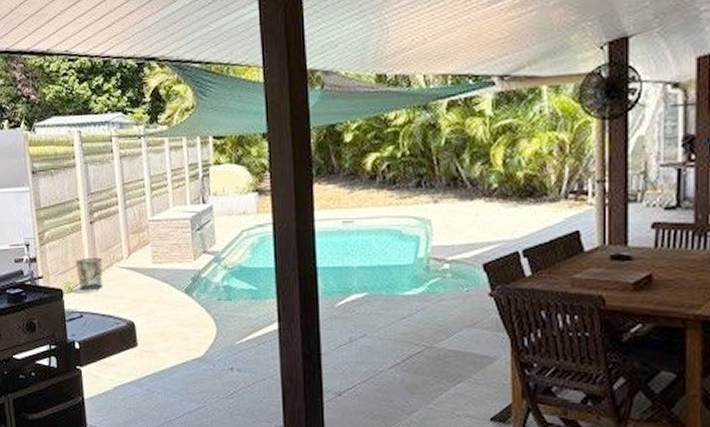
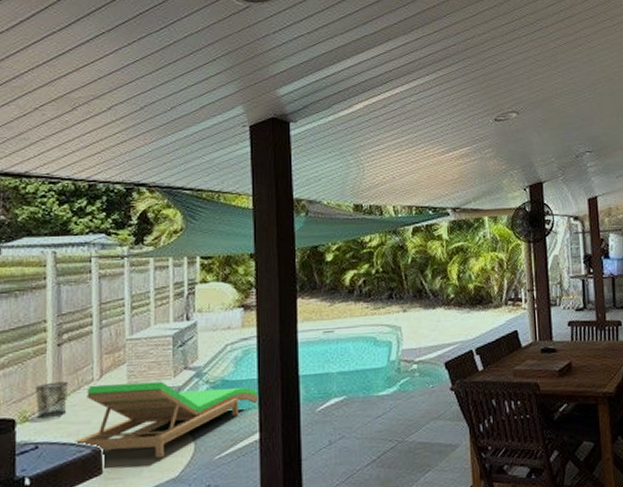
lounge chair: none [112,263,276,337] -> present [74,381,259,459]

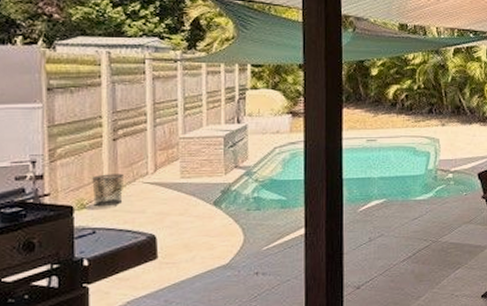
lounge chair: present [74,381,259,459] -> none [130,178,305,247]

